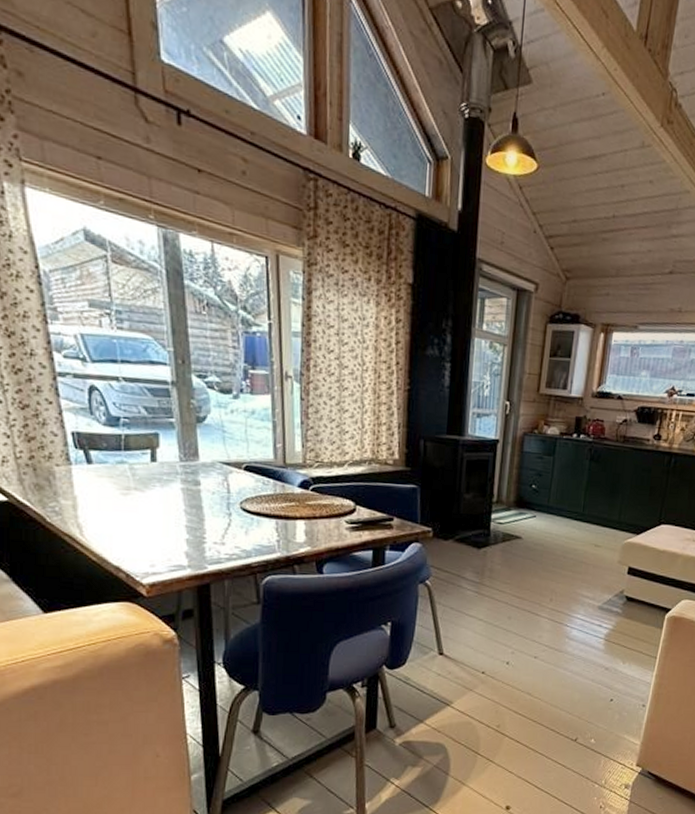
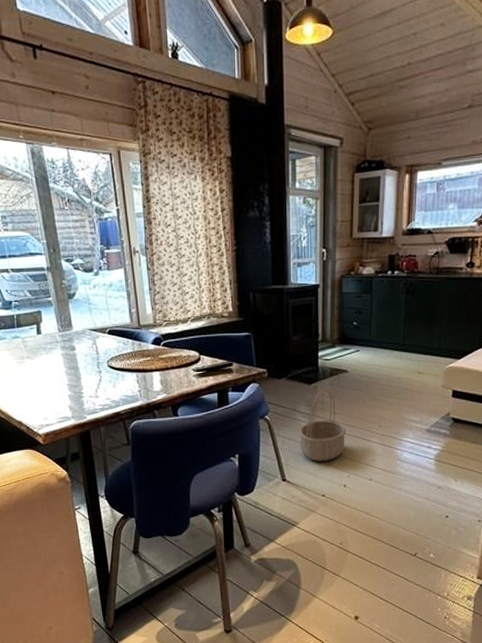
basket: none [461,555,515,635] -> present [298,389,346,461]

